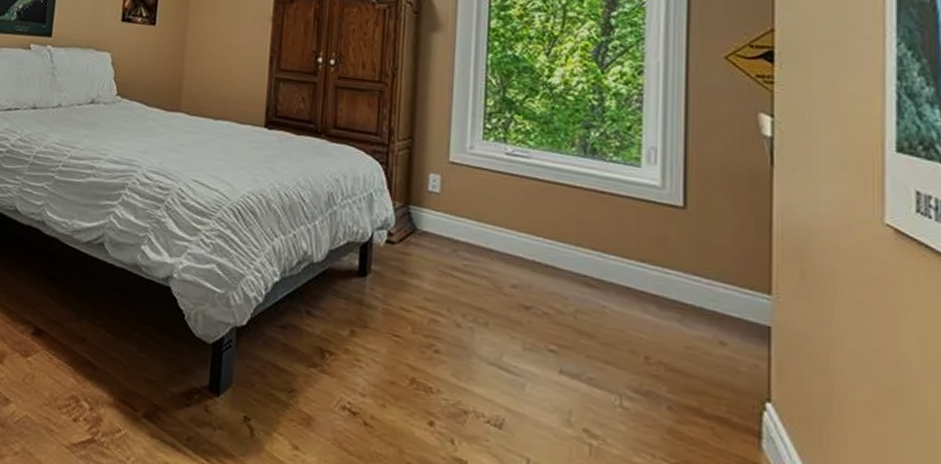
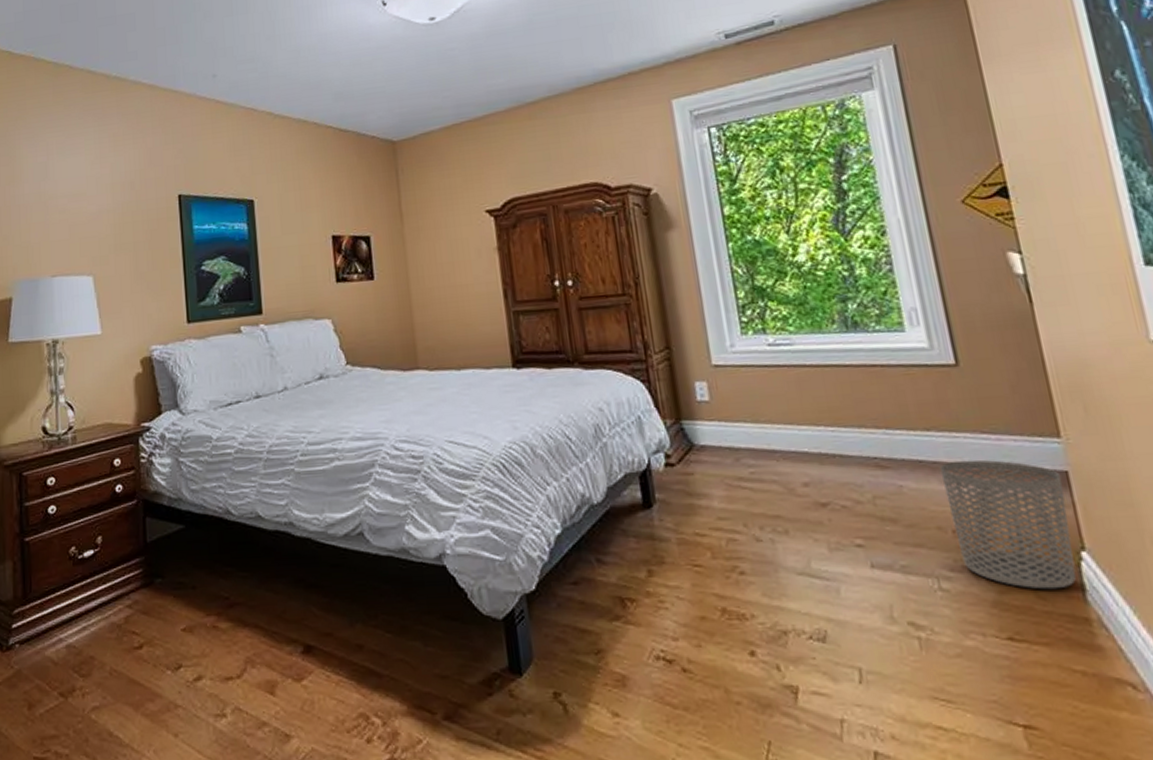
waste bin: none [645,294,763,432] -> present [939,459,1077,590]

